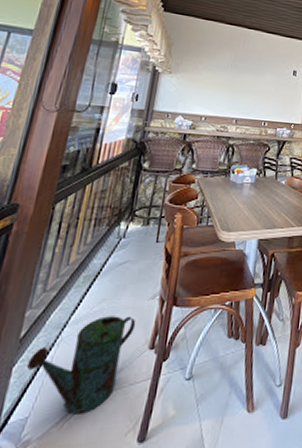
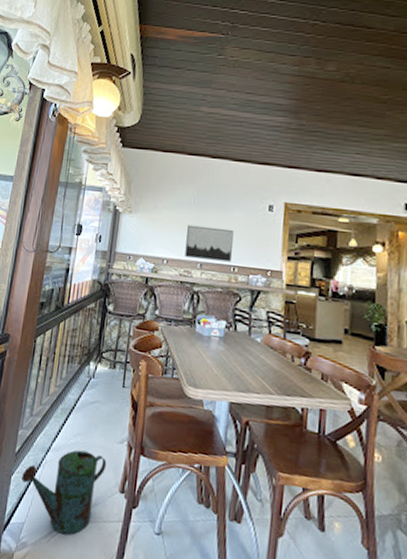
wall art: none [222,85,265,118] -> present [185,225,234,262]

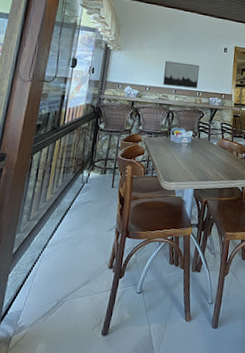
watering can: present [22,449,107,536] -> none [19,242,98,311]

